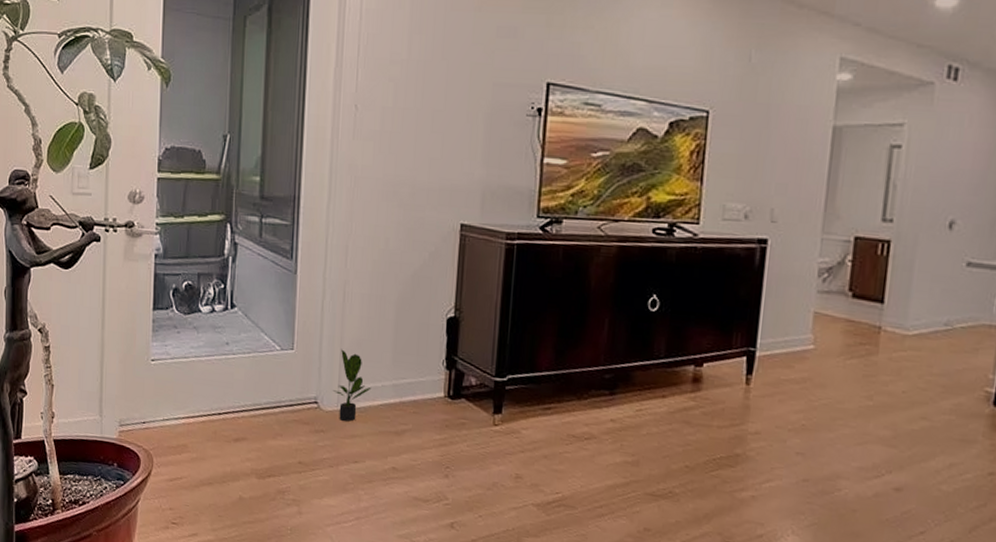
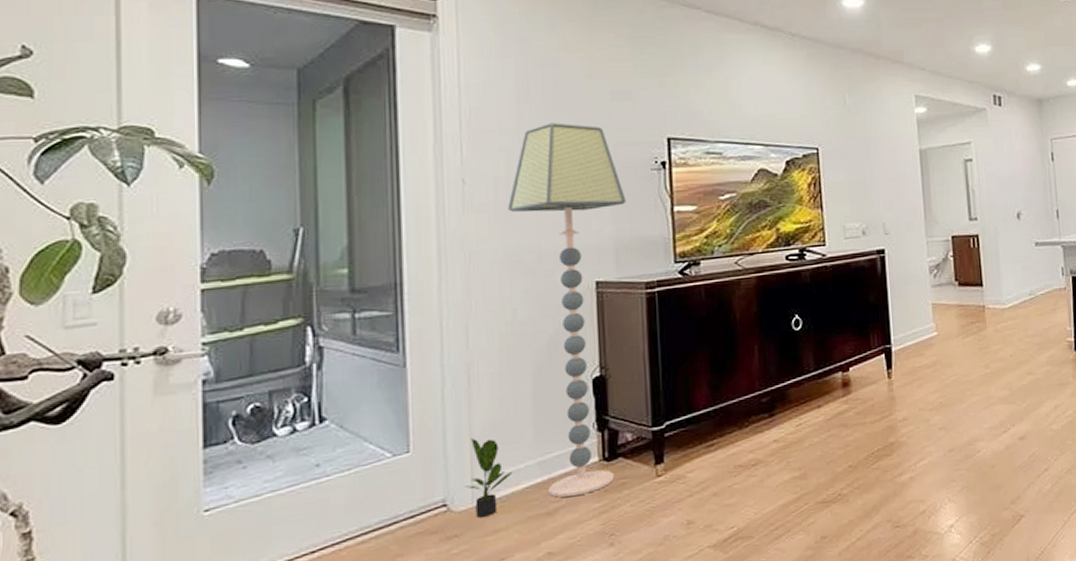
floor lamp: none [390,56,499,424] -> present [507,122,626,498]

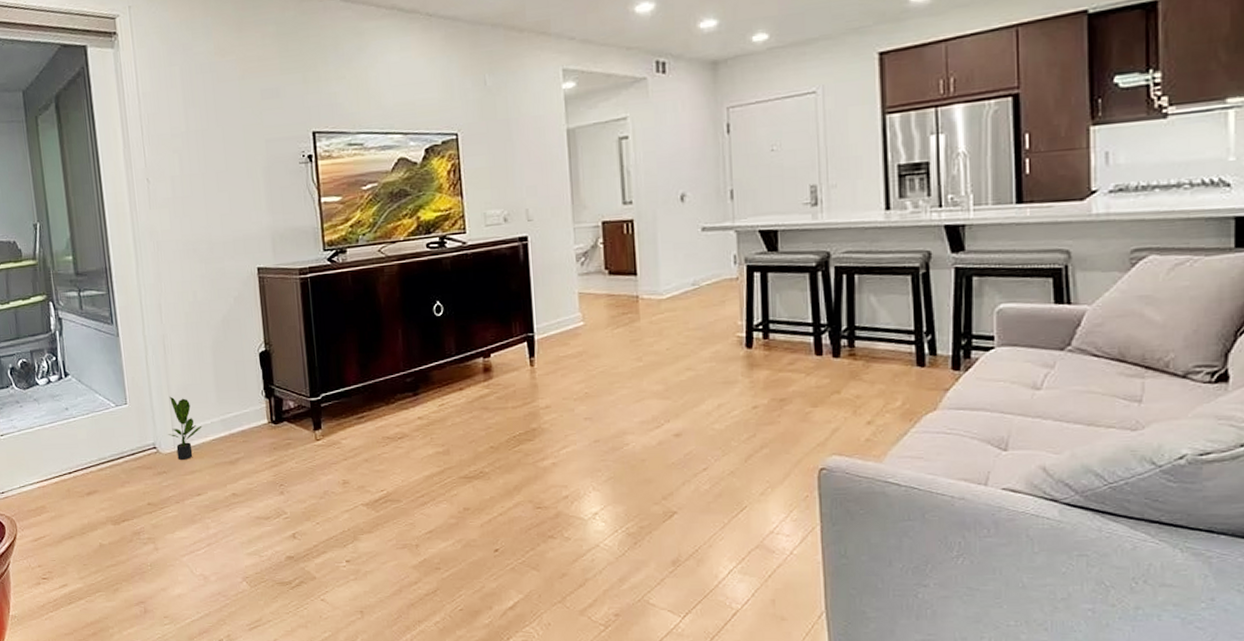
floor lamp: present [507,122,626,498] -> none [183,123,281,451]

